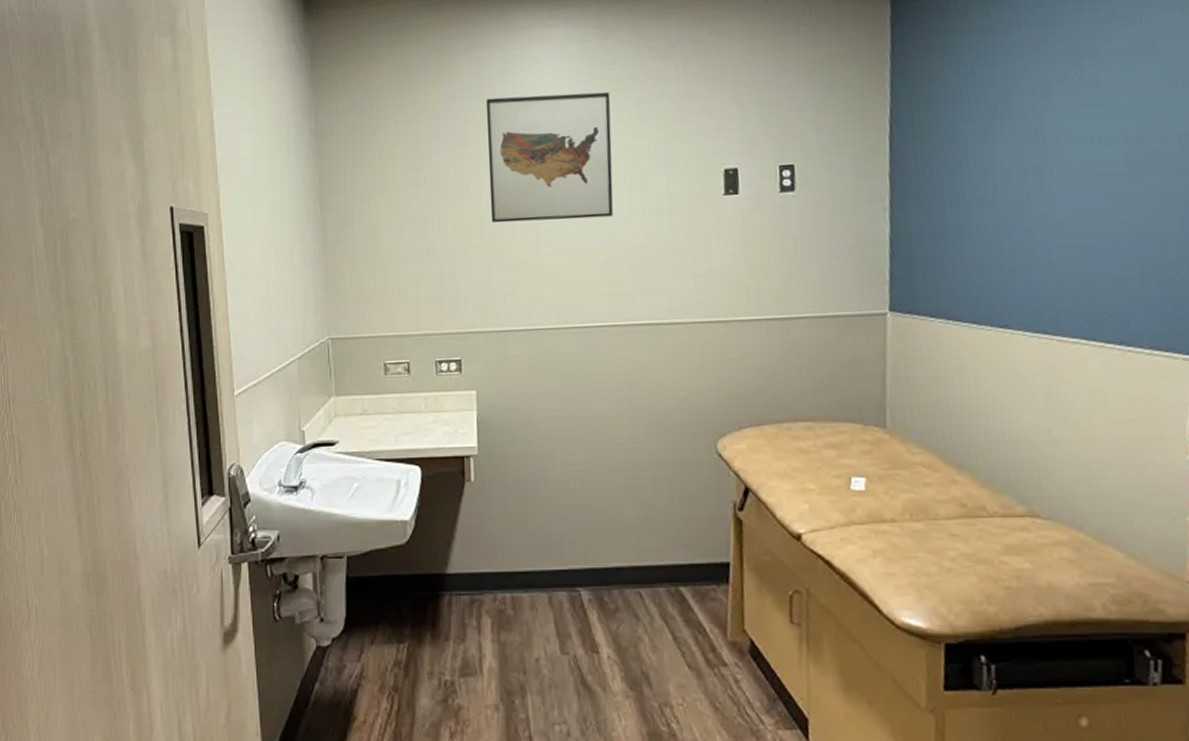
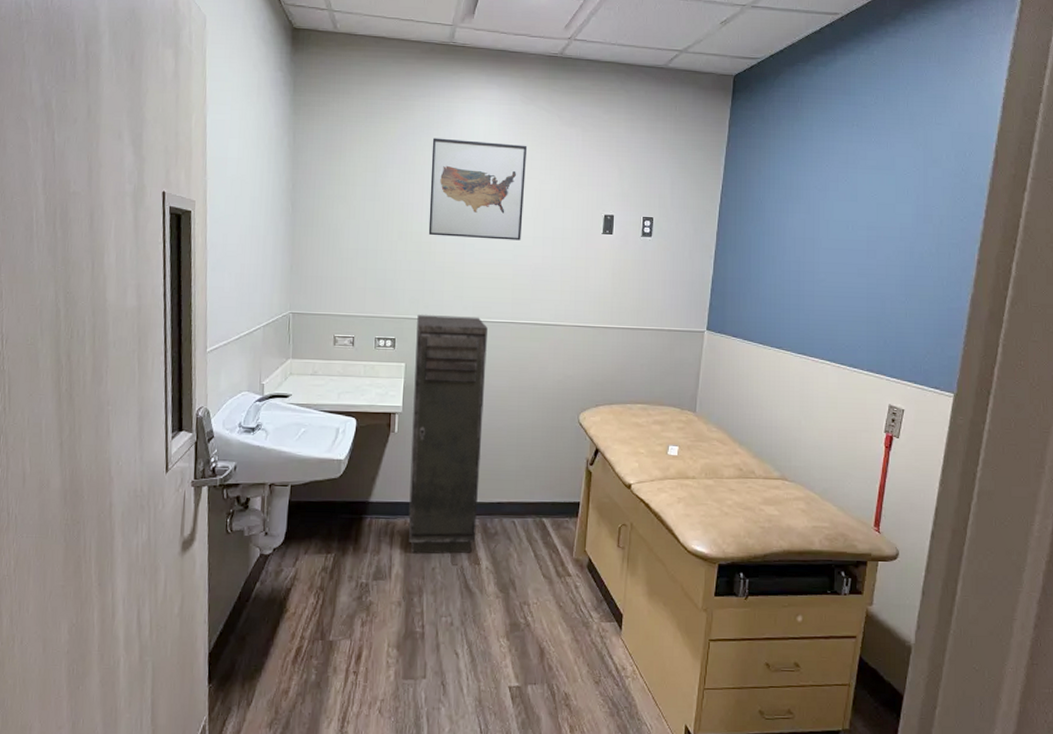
storage cabinet: none [486,322,591,641] -> present [408,315,488,554]

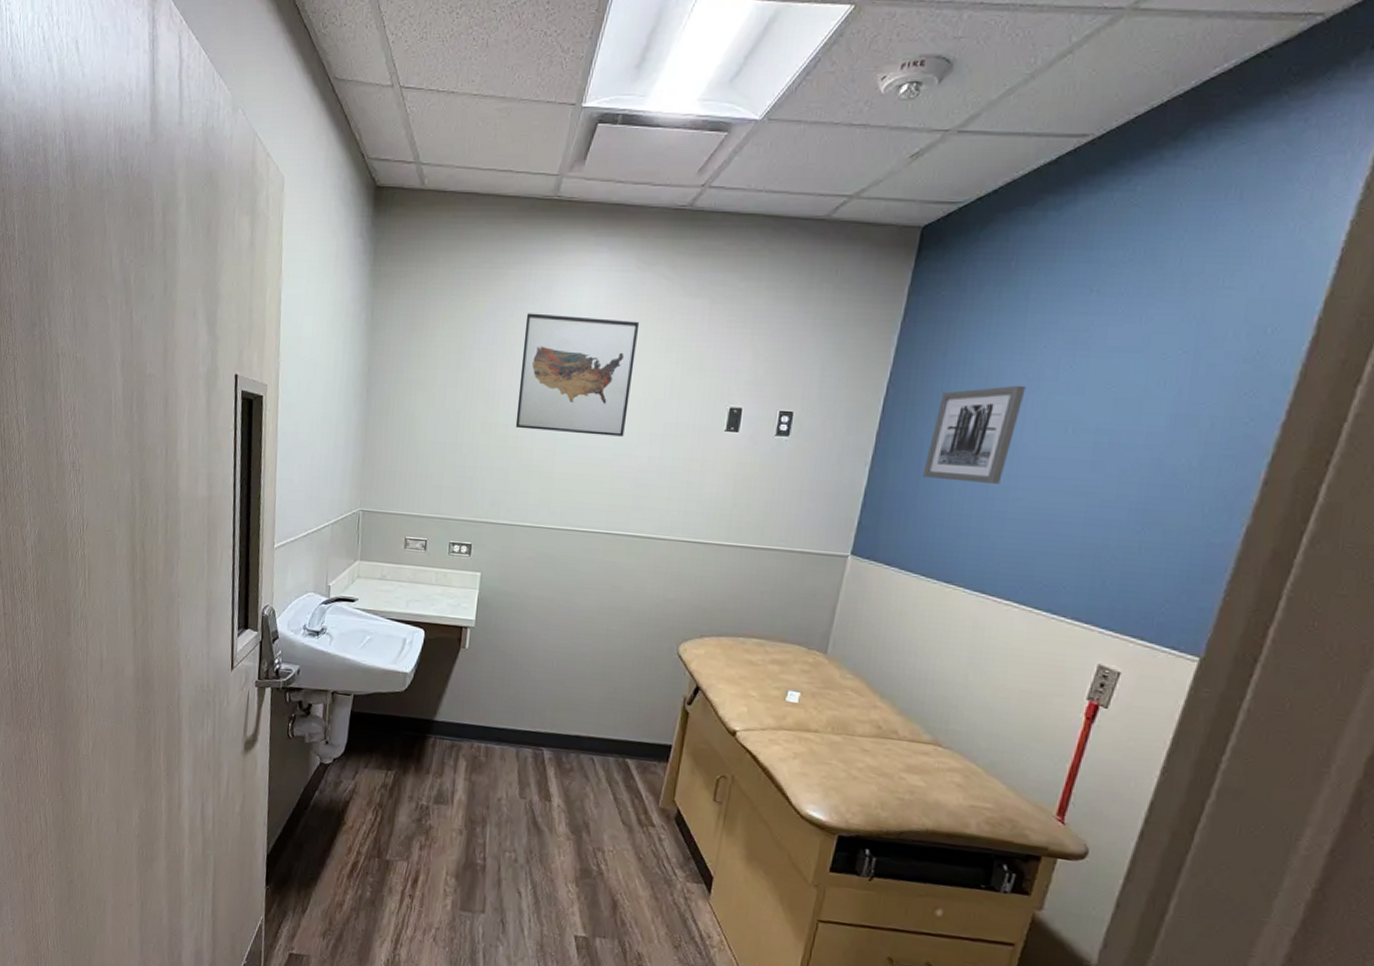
storage cabinet: present [408,315,488,554] -> none [474,519,577,788]
wall art: none [753,194,817,270] -> present [922,385,1026,484]

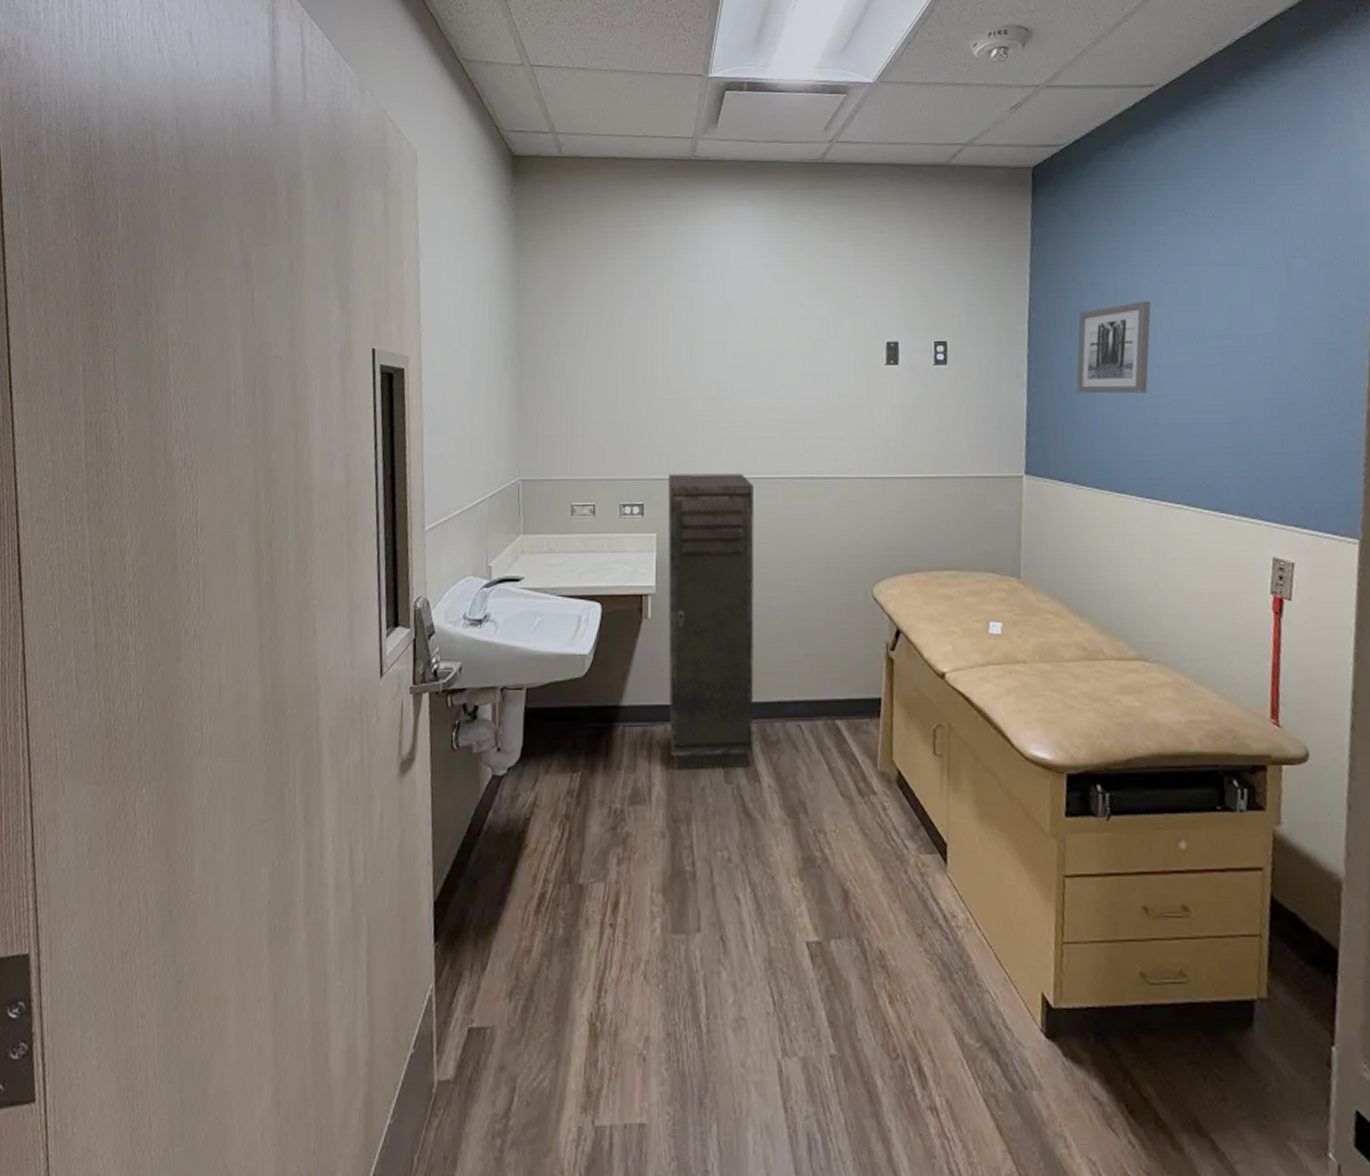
storage cabinet: none [474,519,577,788] -> present [669,473,755,770]
wall art: present [515,313,640,437] -> none [676,265,789,380]

